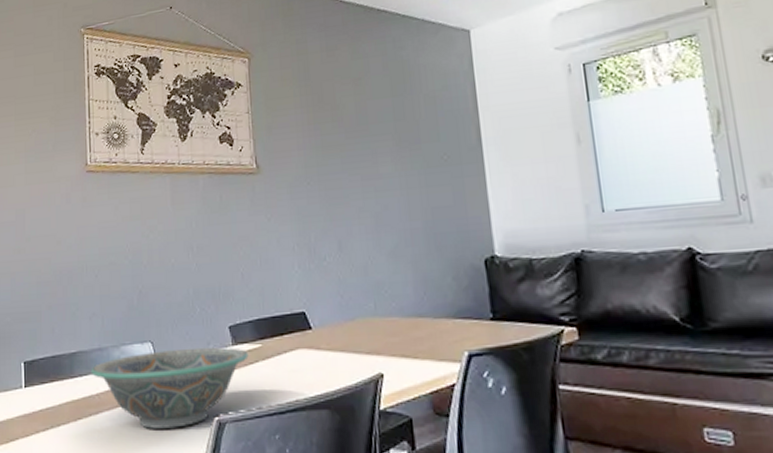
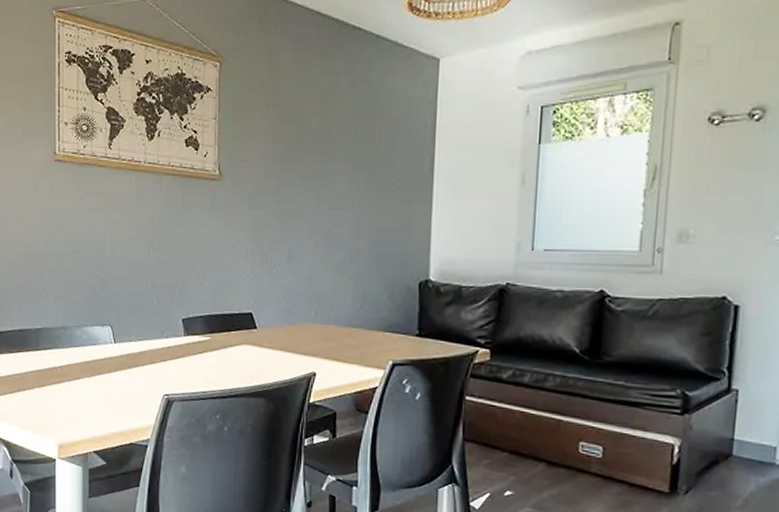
decorative bowl: present [91,347,249,429] -> none [54,334,198,402]

